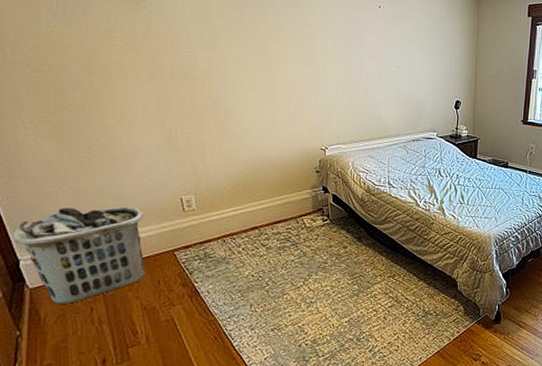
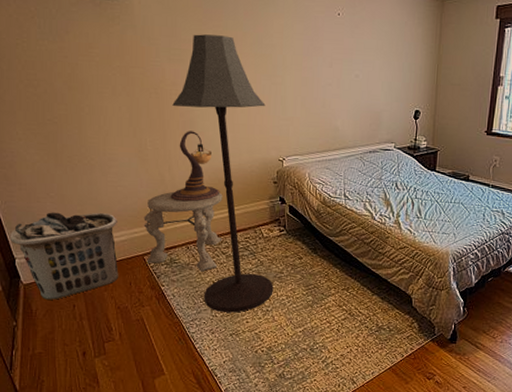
side table: none [174,182,262,266] -> present [143,191,223,272]
candle holder: none [204,119,259,193] -> present [170,131,220,202]
floor lamp: none [206,21,317,307] -> present [172,34,274,313]

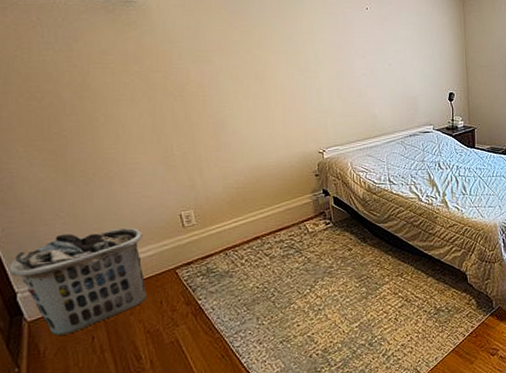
side table: present [143,191,223,272] -> none [173,191,264,278]
candle holder: present [170,131,220,202] -> none [203,131,259,206]
floor lamp: present [172,34,274,313] -> none [200,34,324,319]

